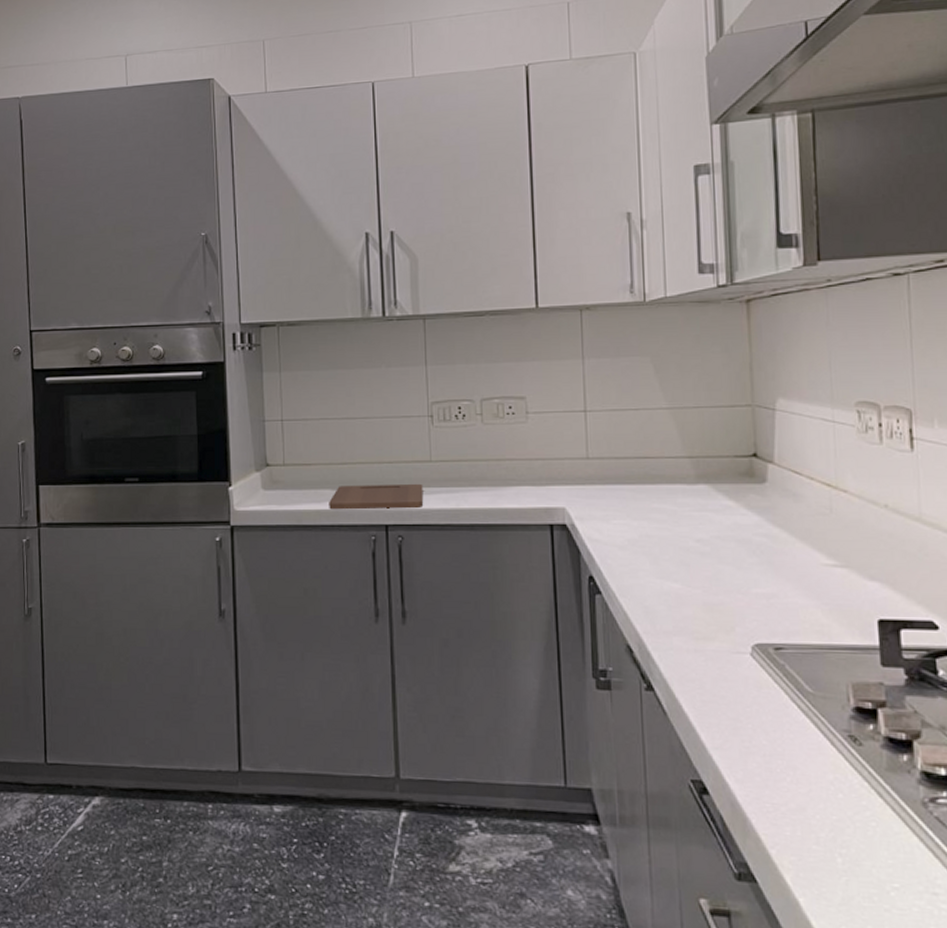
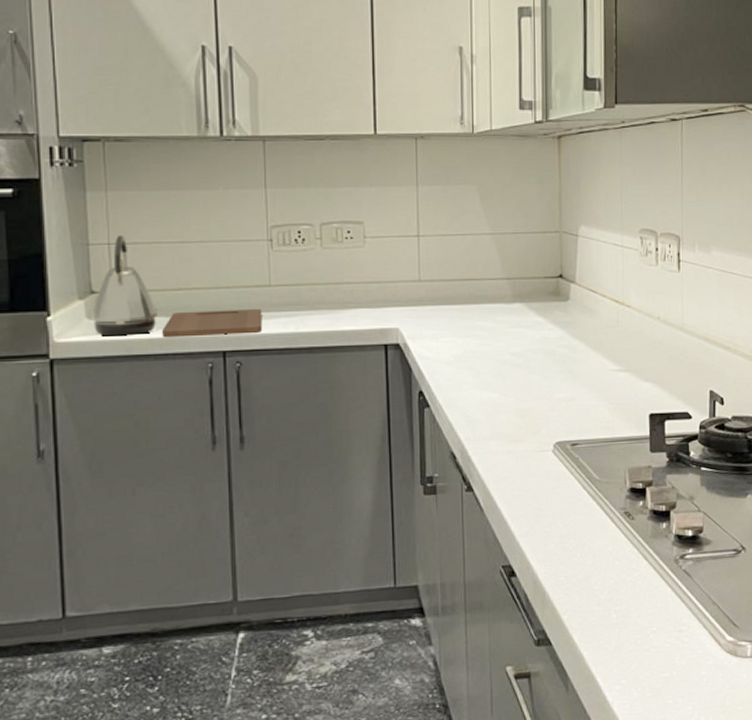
kettle: none [266,412,325,507] -> present [91,235,157,336]

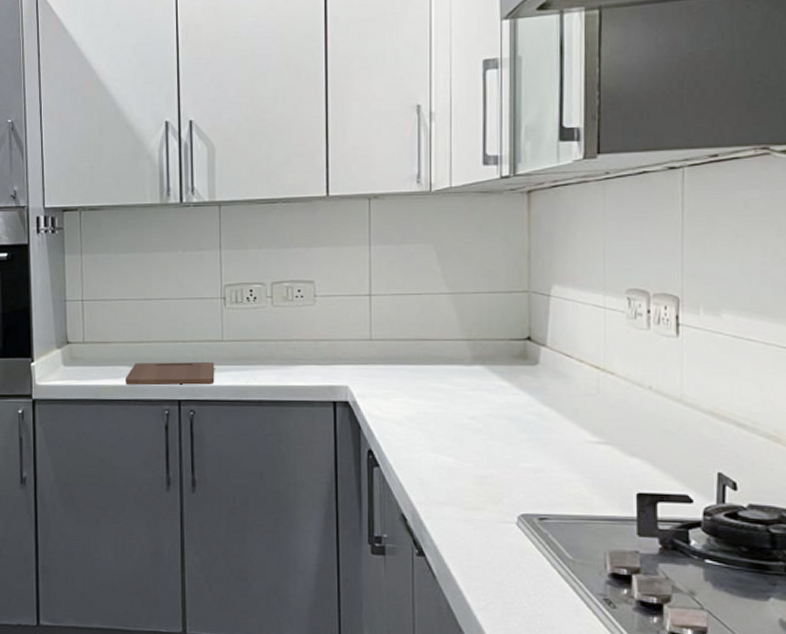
kettle: present [91,235,157,336] -> none [66,292,122,382]

